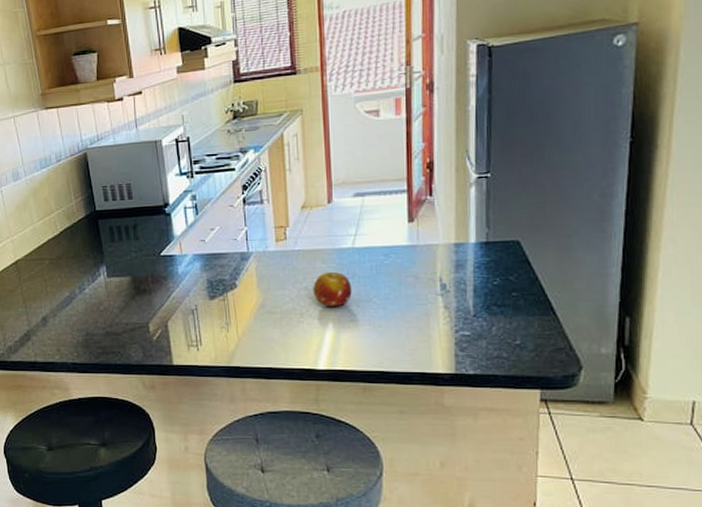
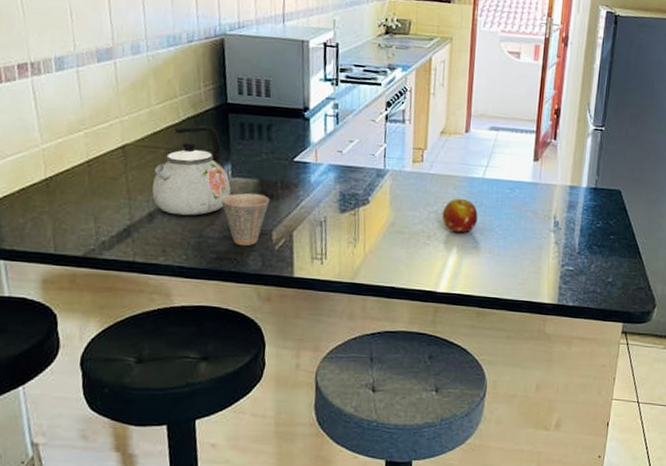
kettle: none [43,234,109,317] -> present [152,125,231,216]
cup: none [100,290,143,340] -> present [220,192,269,247]

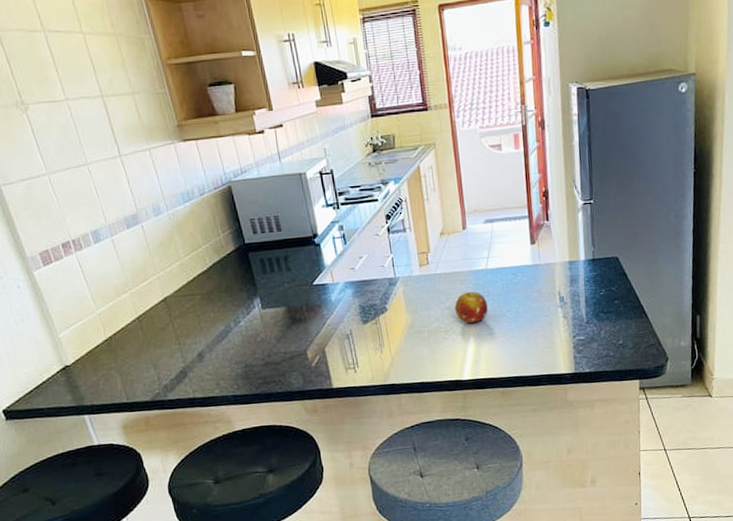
kettle: present [152,125,231,216] -> none [195,267,265,352]
cup: present [220,192,269,247] -> none [256,319,299,369]

